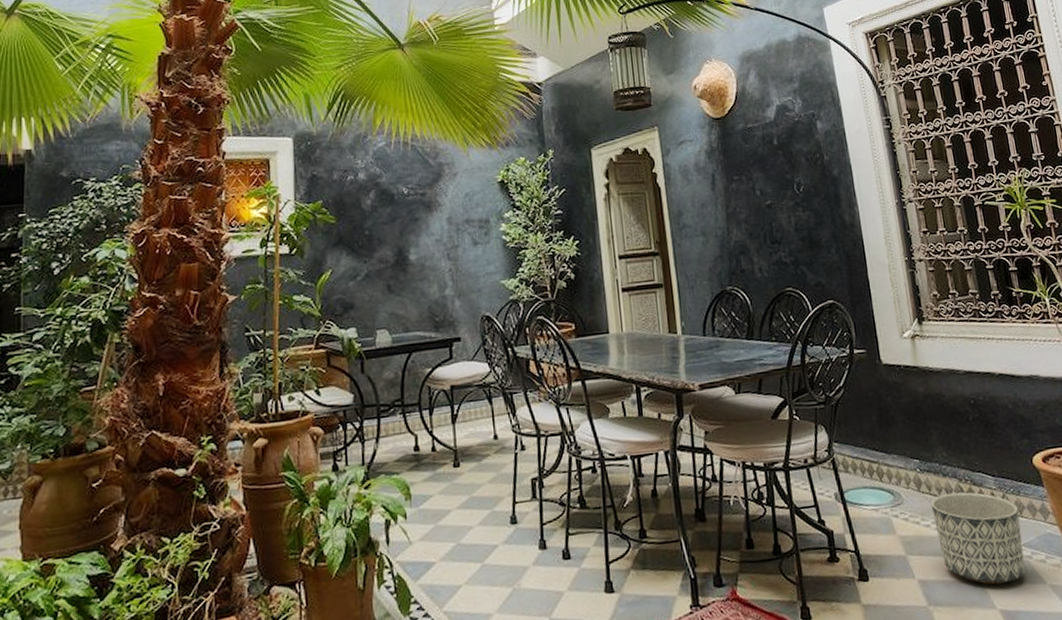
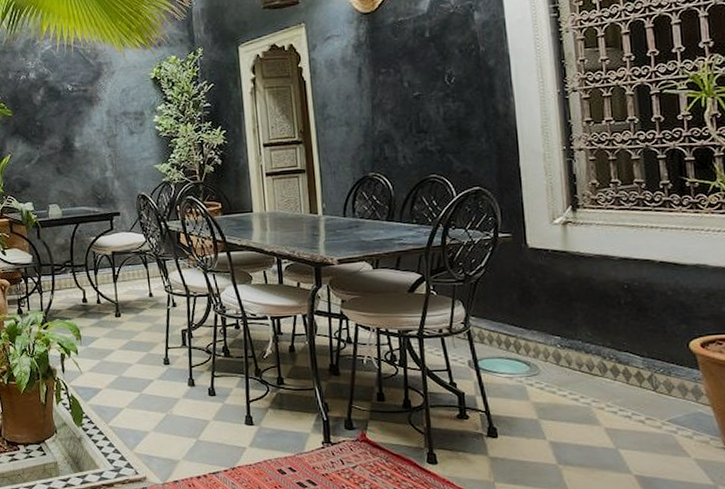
planter: present [930,492,1026,585] -> none [569,368,669,453]

